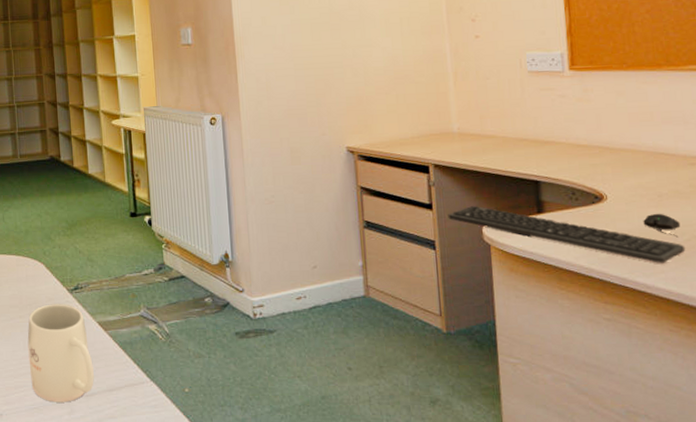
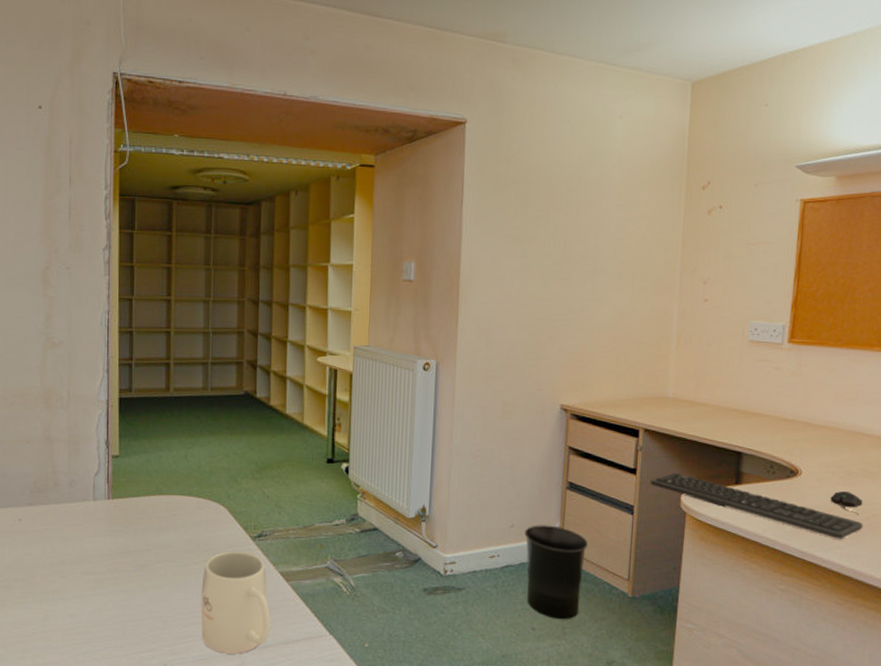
waste bin: none [328,264,394,358] -> present [524,525,589,619]

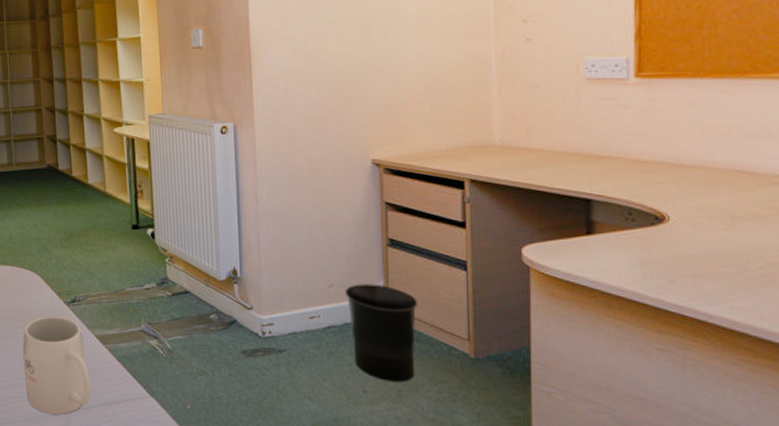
computer keyboard: present [650,472,864,539] -> none [483,224,758,291]
computer mouse: present [830,491,863,515] -> none [710,238,754,264]

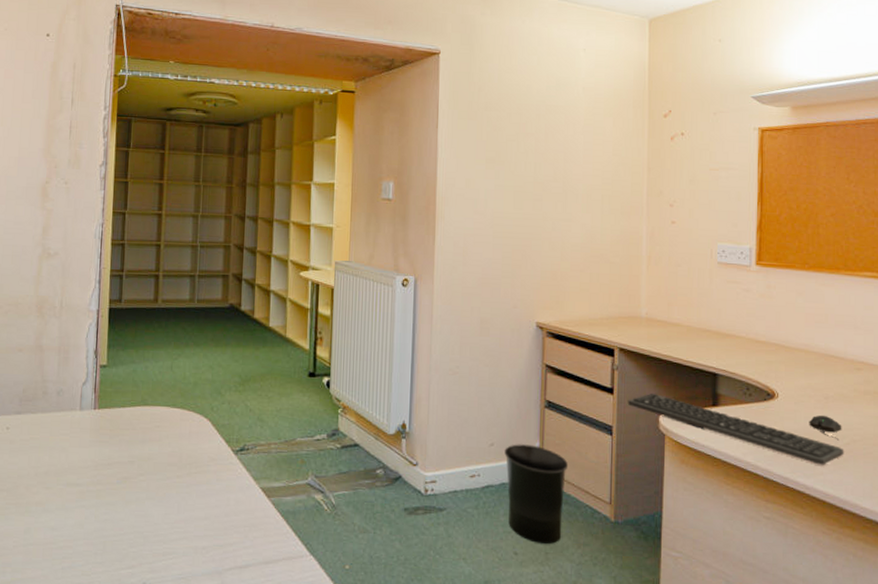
mug: present [22,316,91,415] -> none [181,464,251,574]
computer keyboard: none [483,224,758,291] -> present [627,393,845,465]
computer mouse: none [710,238,754,264] -> present [809,416,842,441]

